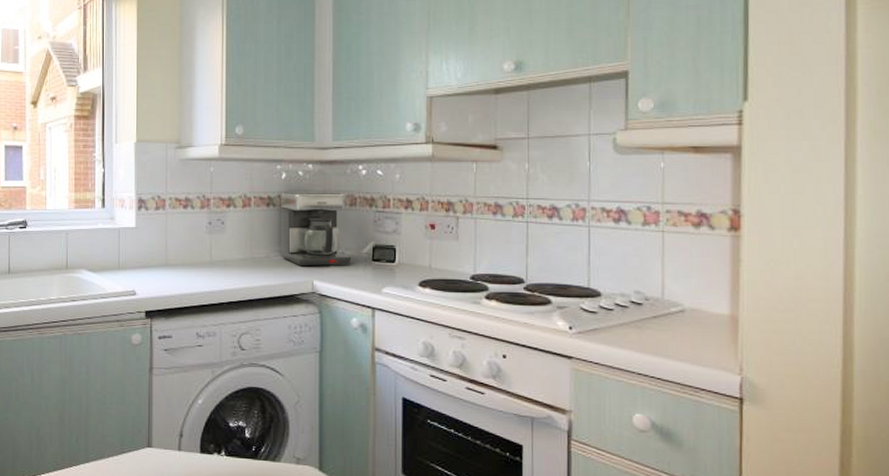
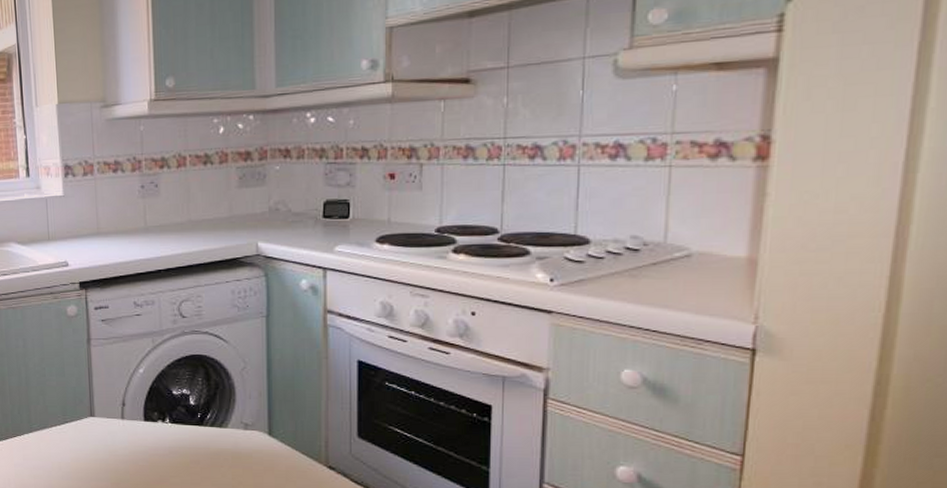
coffee maker: present [281,192,352,267] -> none [219,144,300,228]

